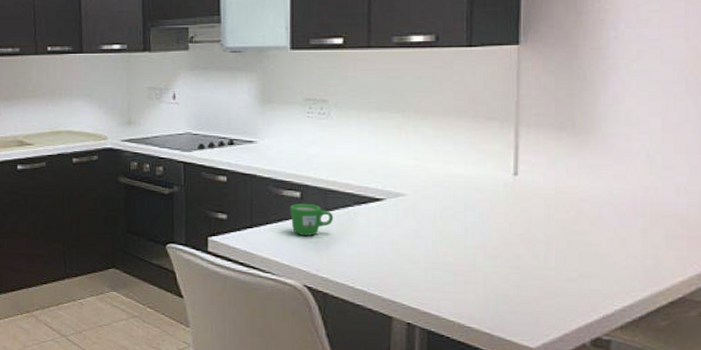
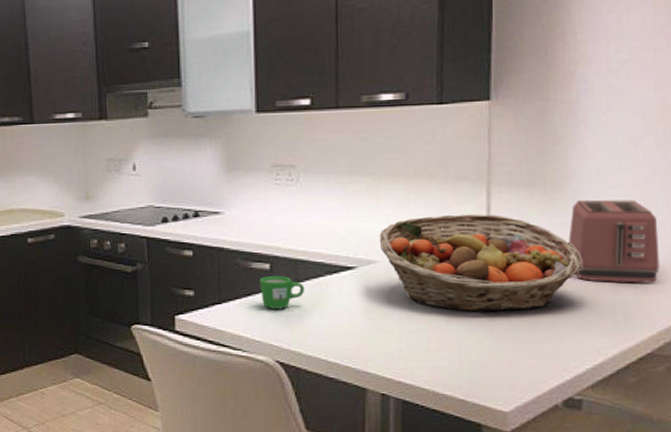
fruit basket: none [407,152,612,249] -> present [379,214,583,312]
toaster: none [597,143,691,228] -> present [568,199,660,283]

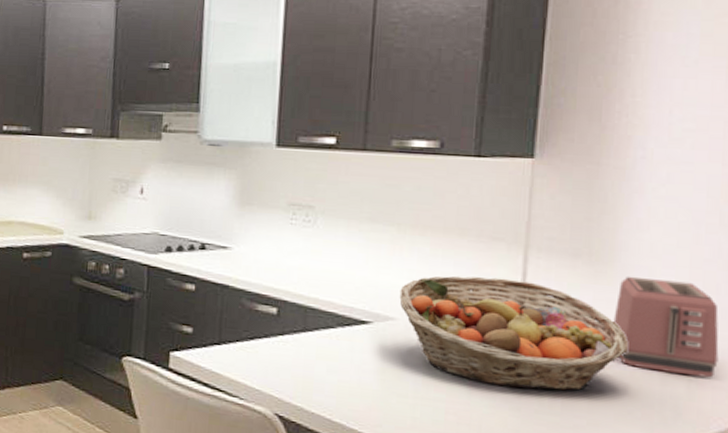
mug: present [259,276,305,309] -> none [264,321,314,358]

